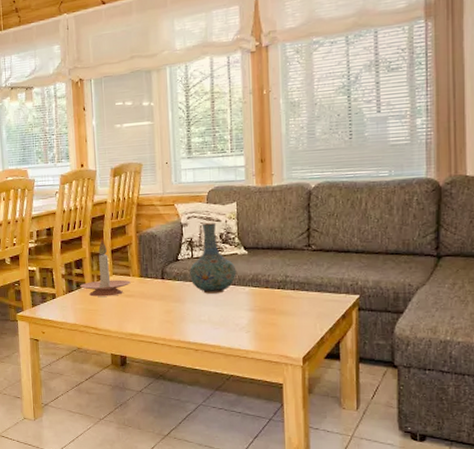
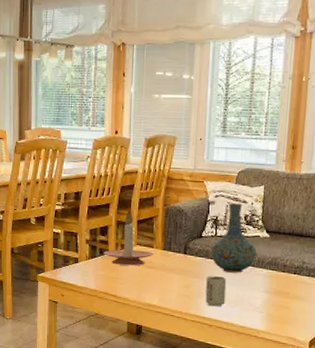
cup: none [187,299,210,330] -> present [205,276,227,307]

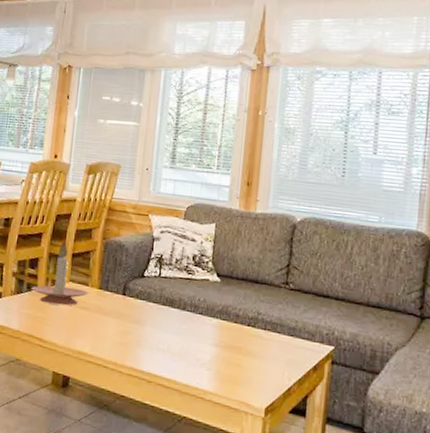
cup: present [205,276,227,307] -> none [144,322,170,360]
vase: present [211,203,257,273] -> none [153,241,206,321]

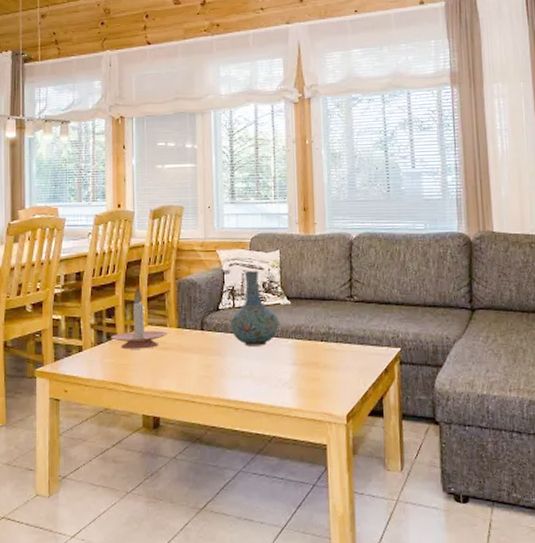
vase: none [153,241,206,321] -> present [230,271,279,346]

